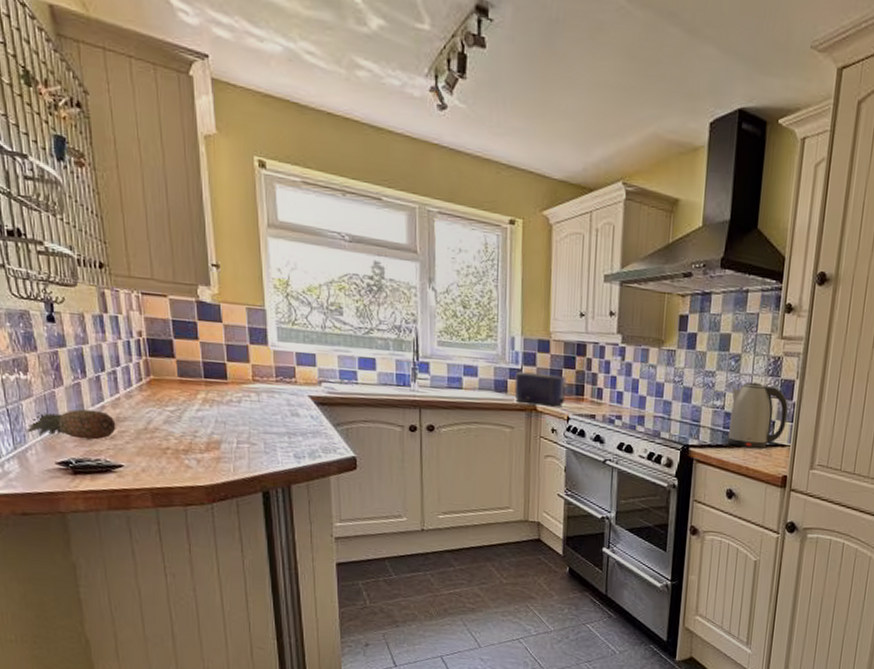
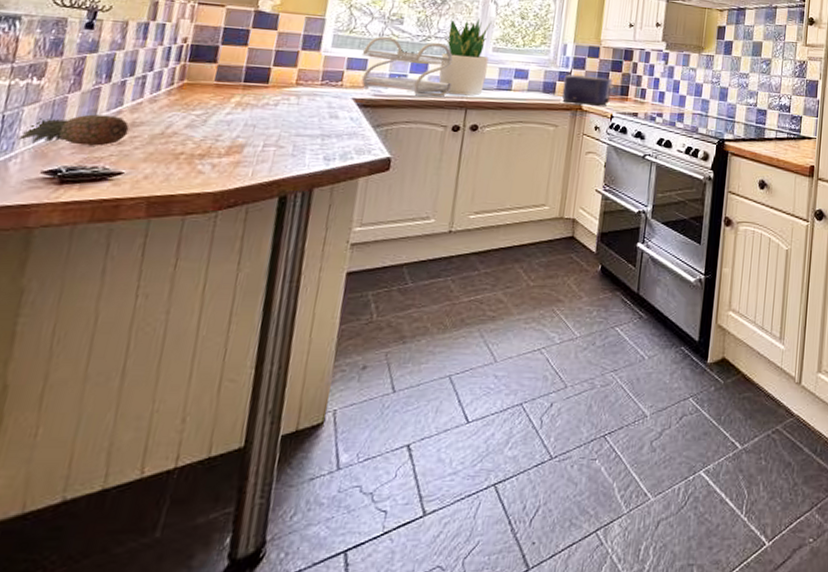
dish rack: none [308,328,403,395] -> present [361,36,453,97]
planter: none [384,307,435,395] -> present [438,18,492,96]
kettle: present [727,382,788,449] -> none [759,82,813,142]

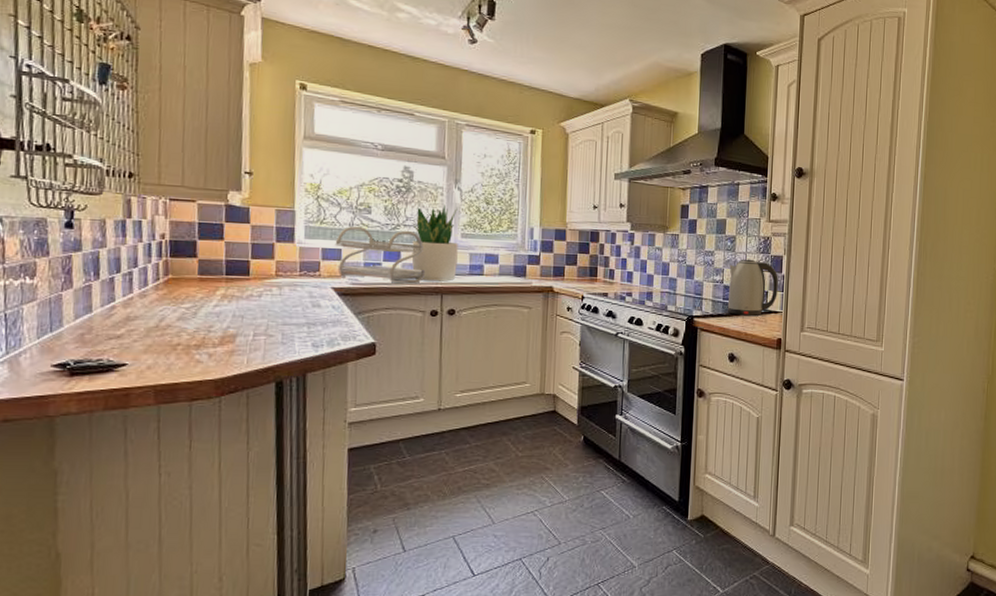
fruit: present [17,114,129,147] -> none [23,310,125,340]
toaster: present [561,74,613,106] -> none [532,258,582,288]
kettle: none [759,82,813,142] -> present [727,259,778,316]

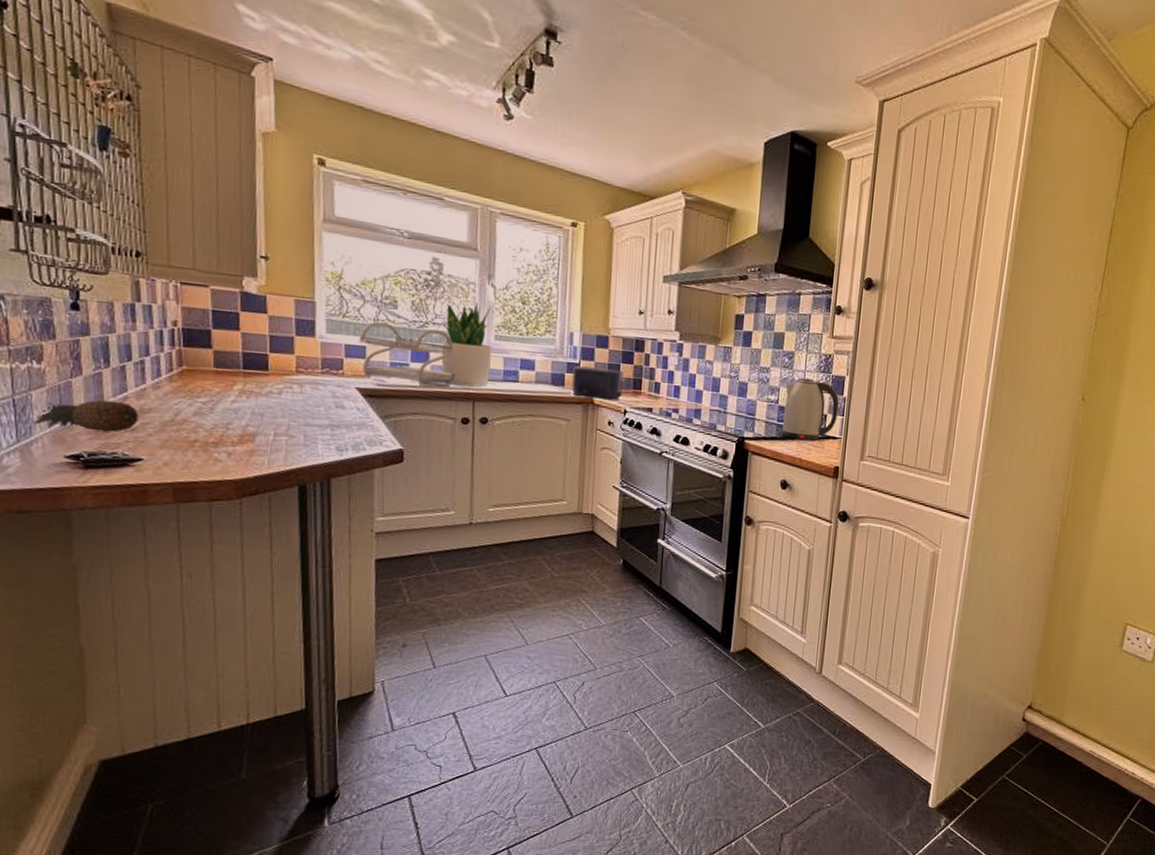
fruit: none [23,310,125,340] -> present [33,400,139,433]
toaster: none [532,258,582,288] -> present [571,366,625,400]

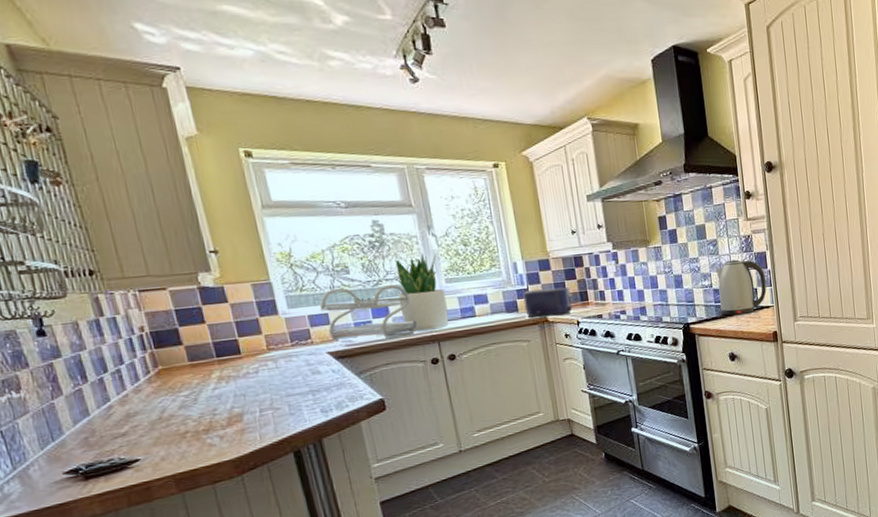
fruit: present [33,400,139,433] -> none [24,411,128,451]

